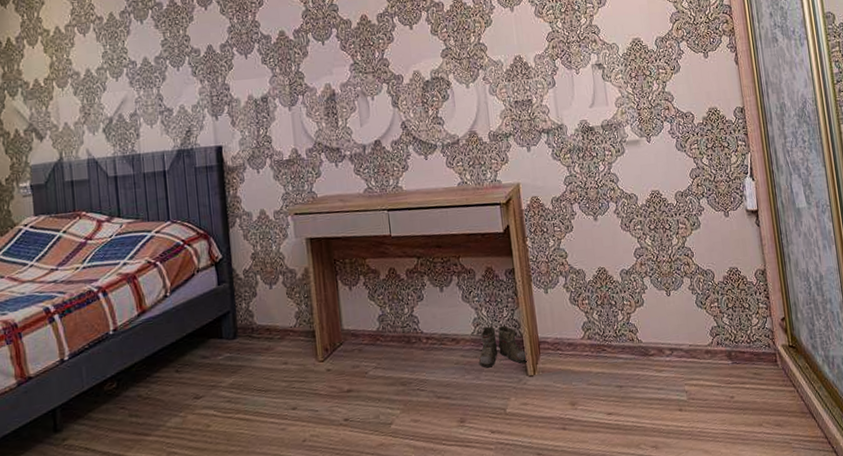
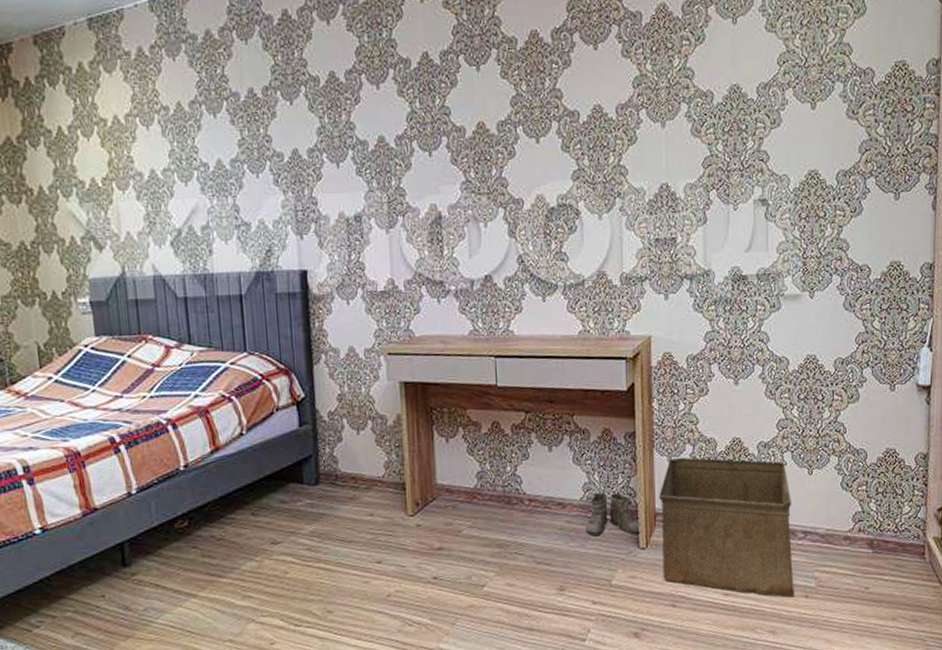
storage bin: none [540,286,670,413] -> present [658,457,795,598]

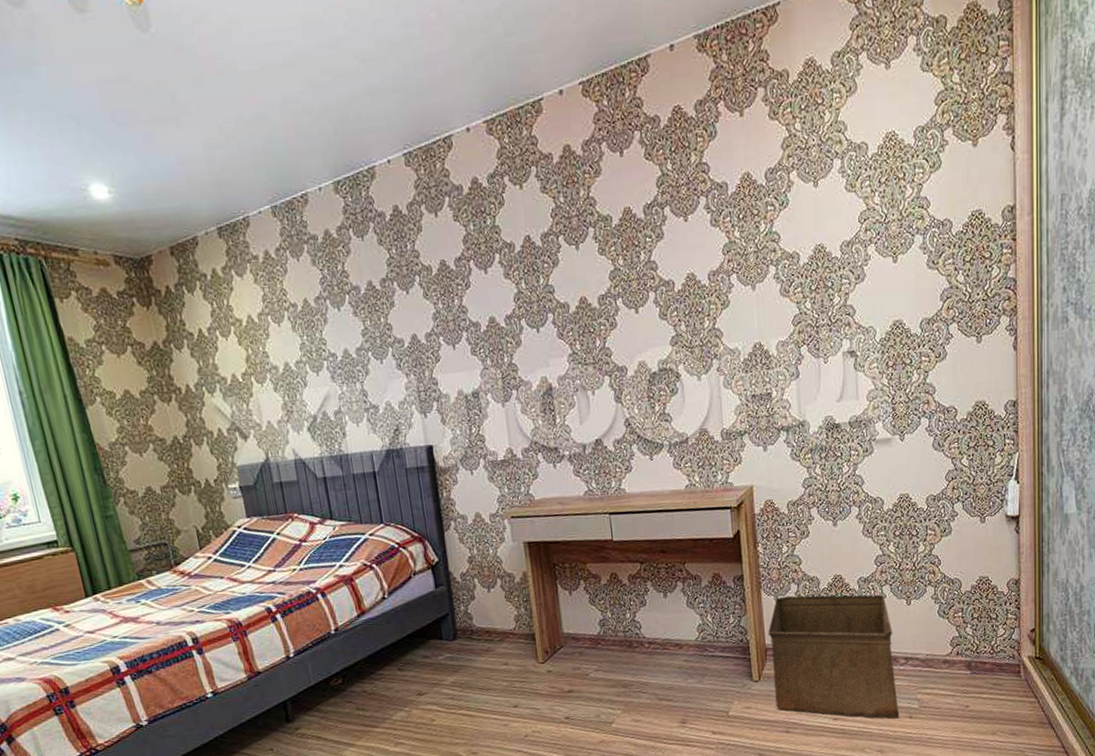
boots: present [582,492,641,537] -> none [699,631,753,673]

